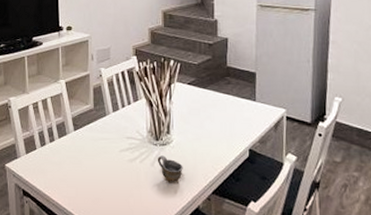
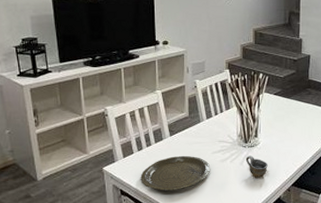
plate: none [43,153,117,193] -> present [140,155,210,191]

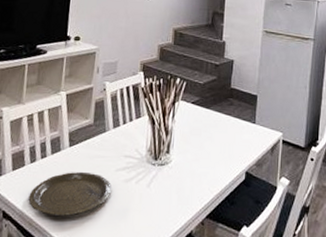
cup: present [245,156,268,178] -> none [153,176,180,205]

